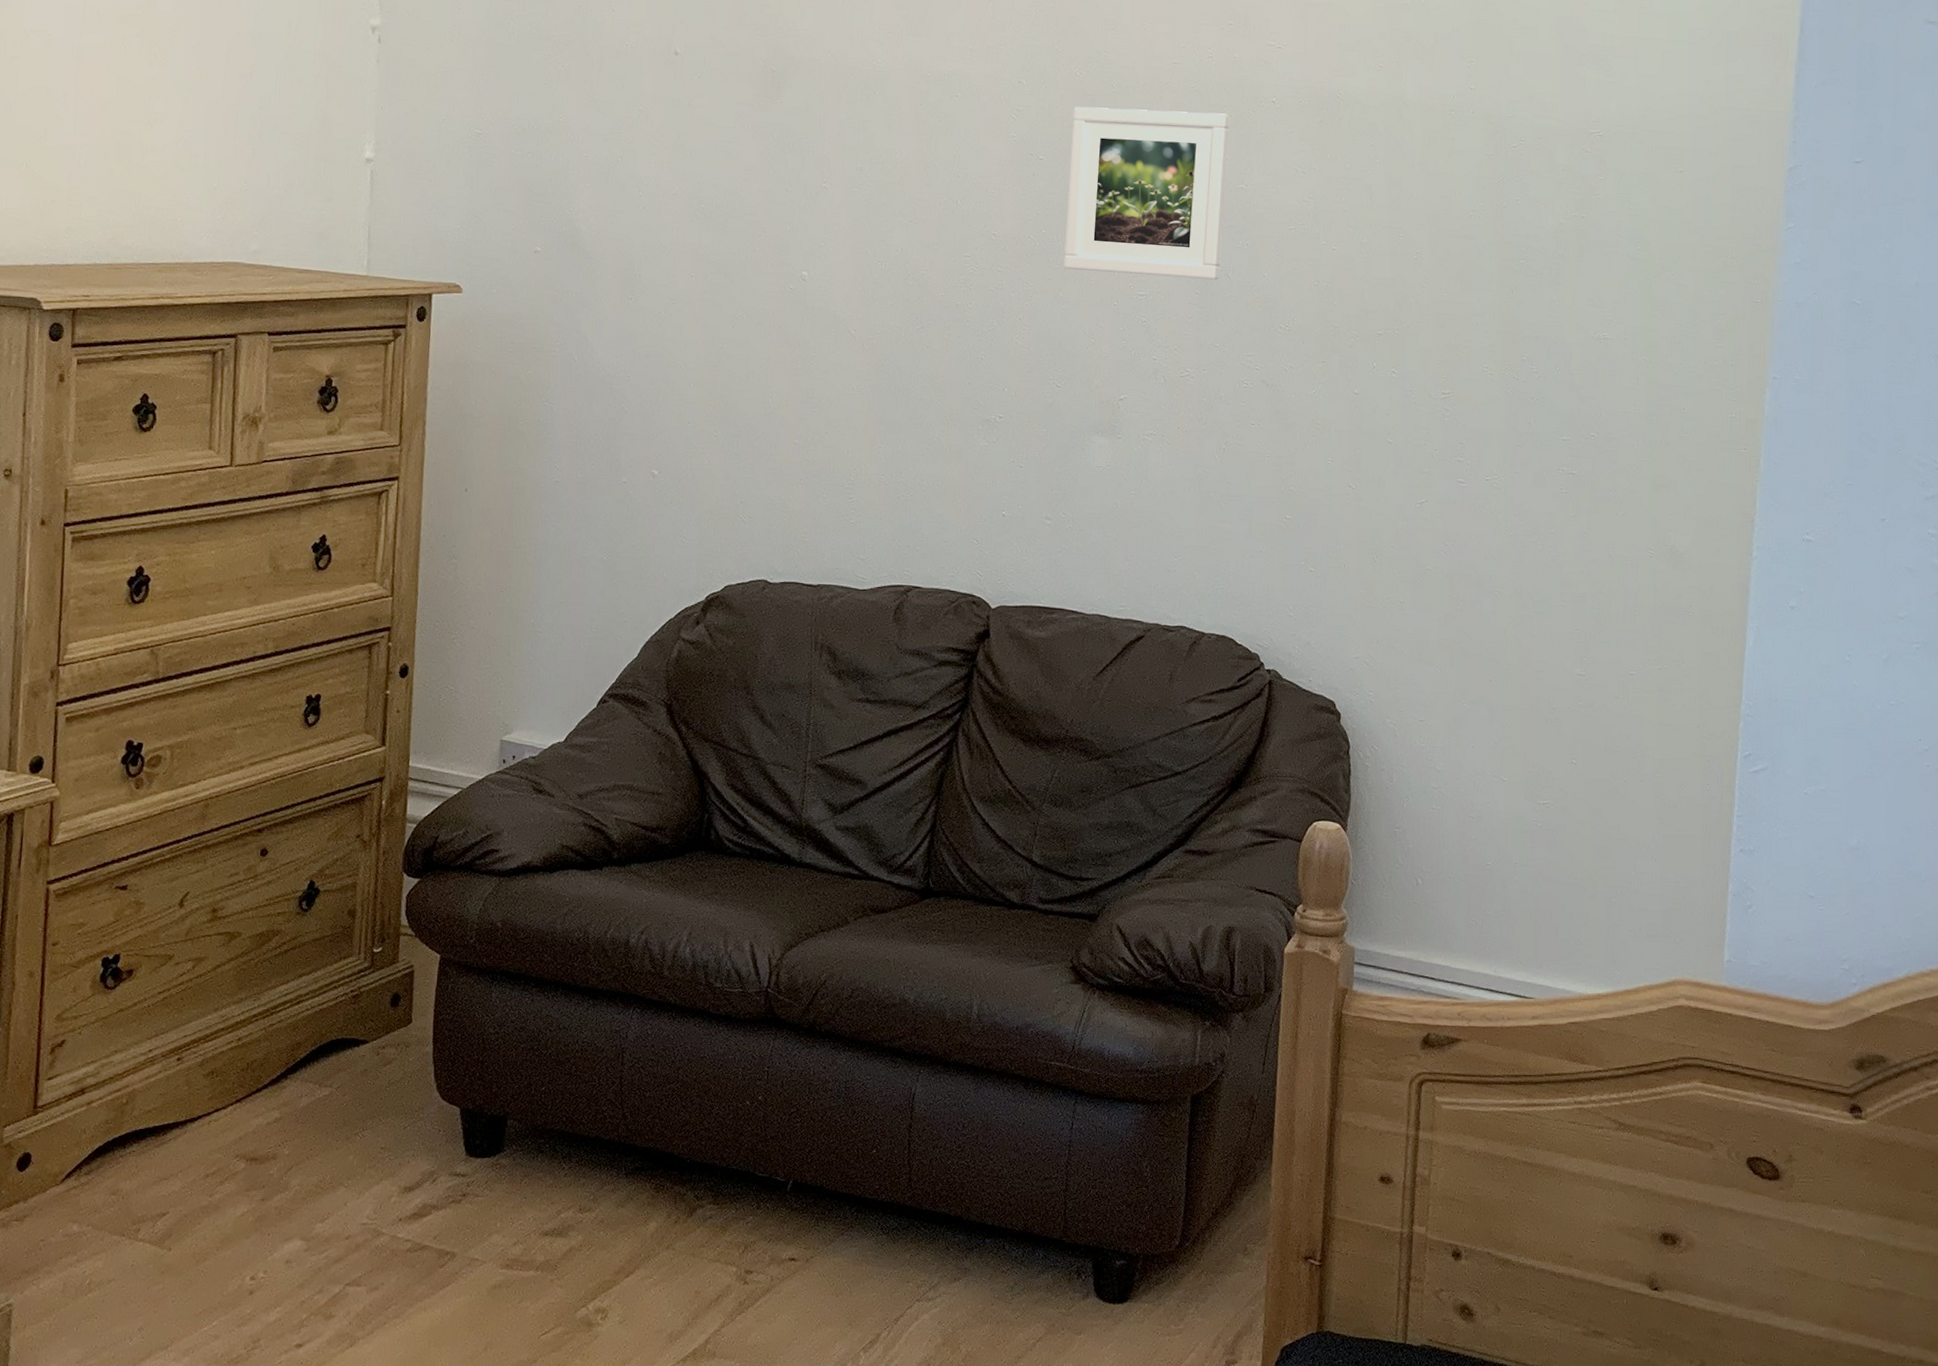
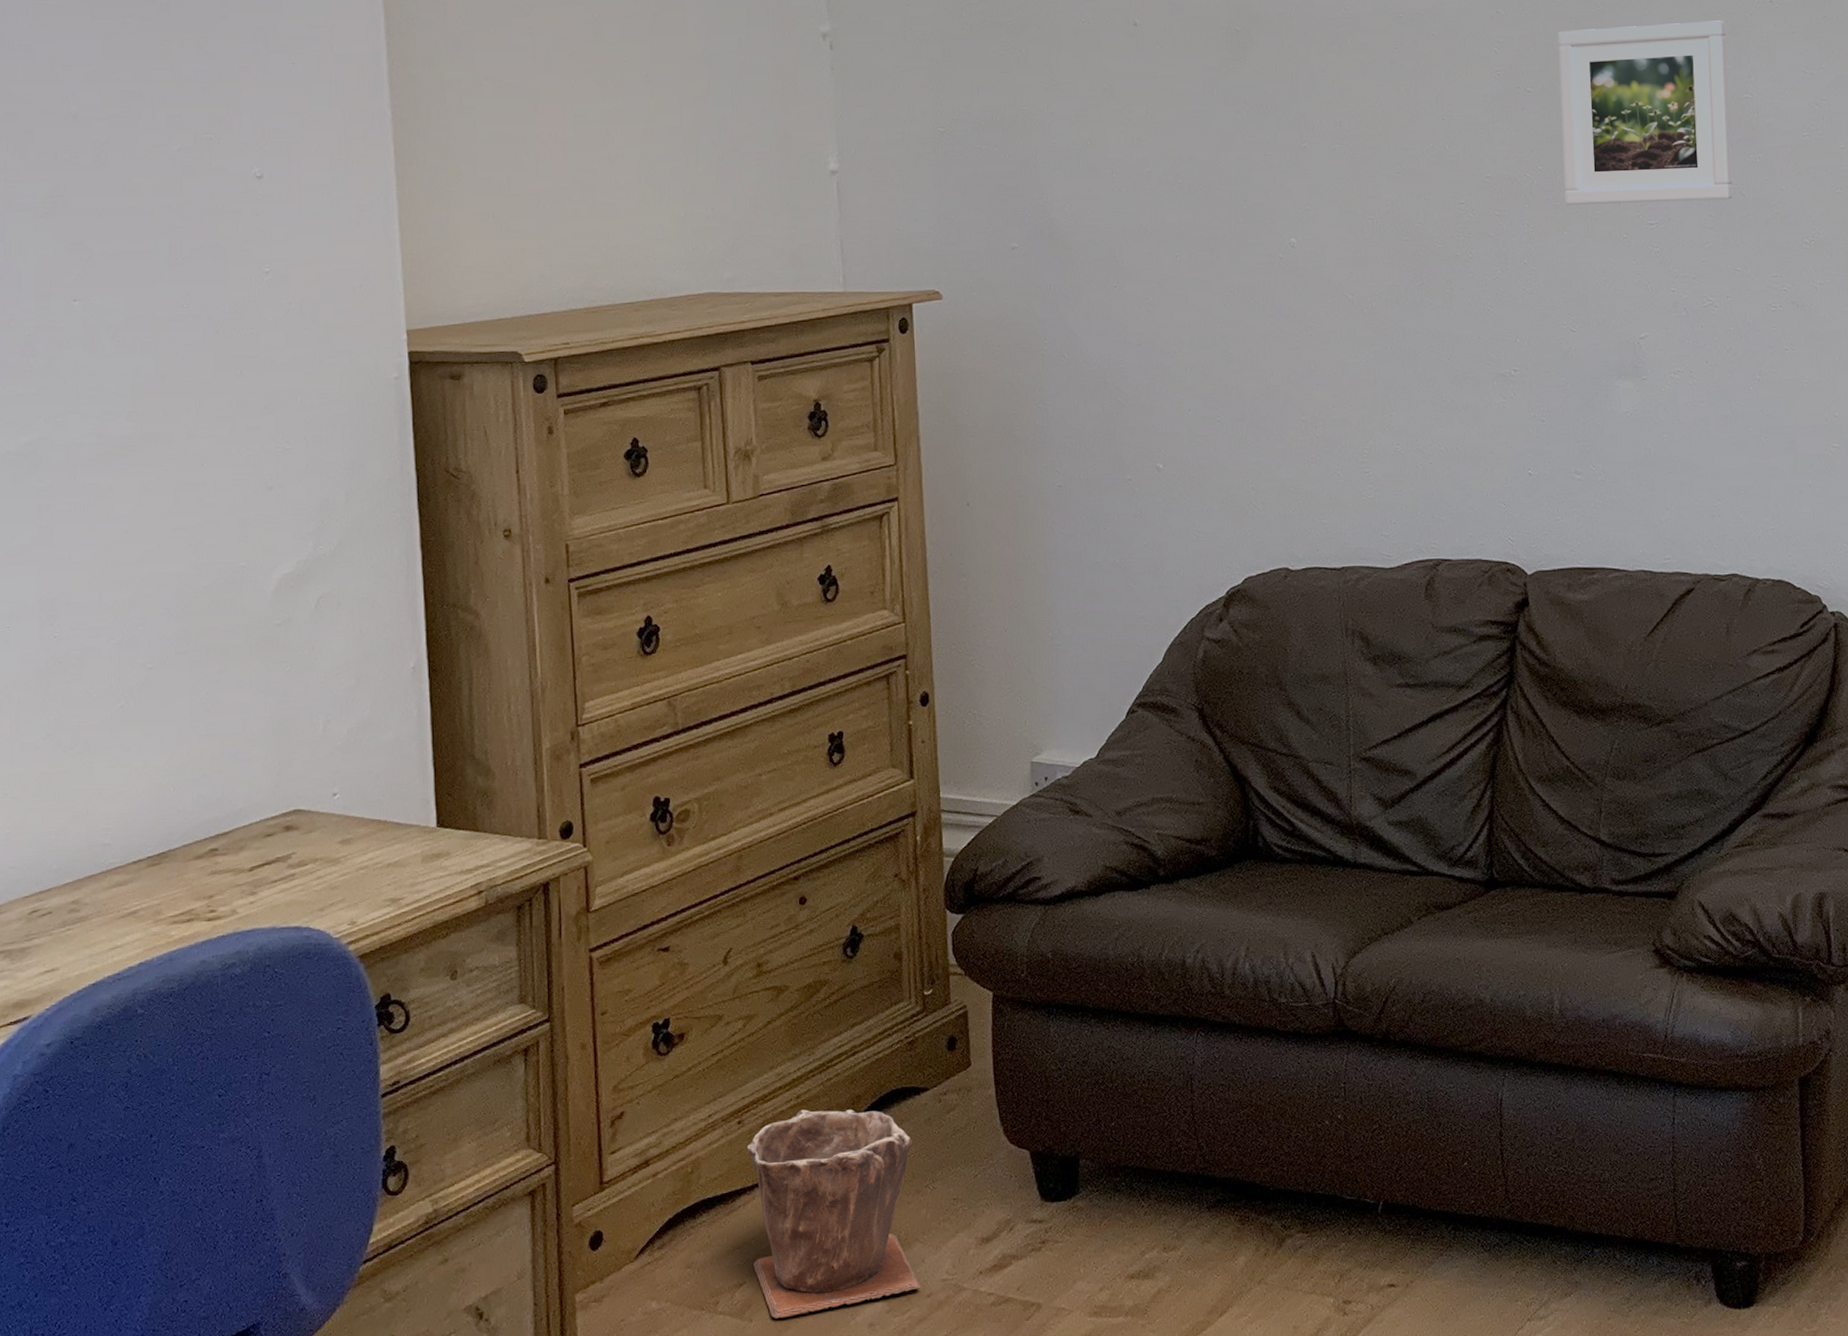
plant pot: none [178,1052,348,1250] -> present [746,1109,920,1319]

